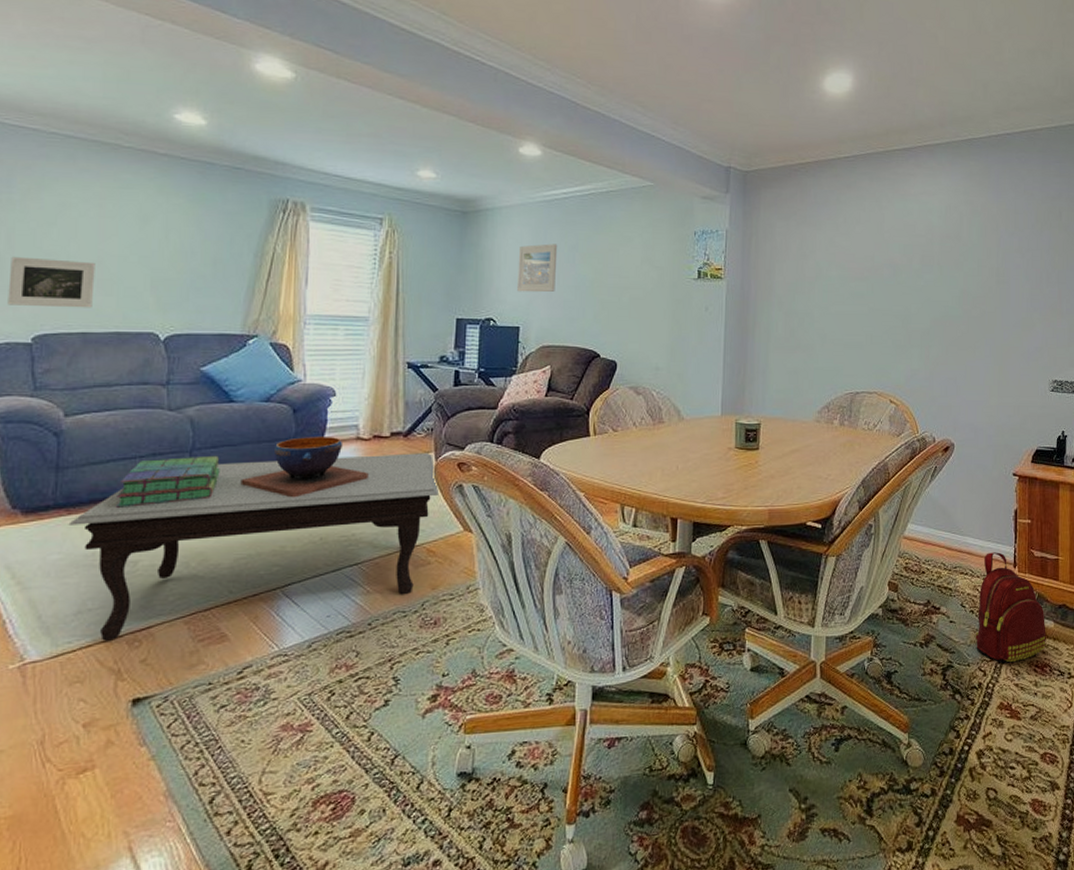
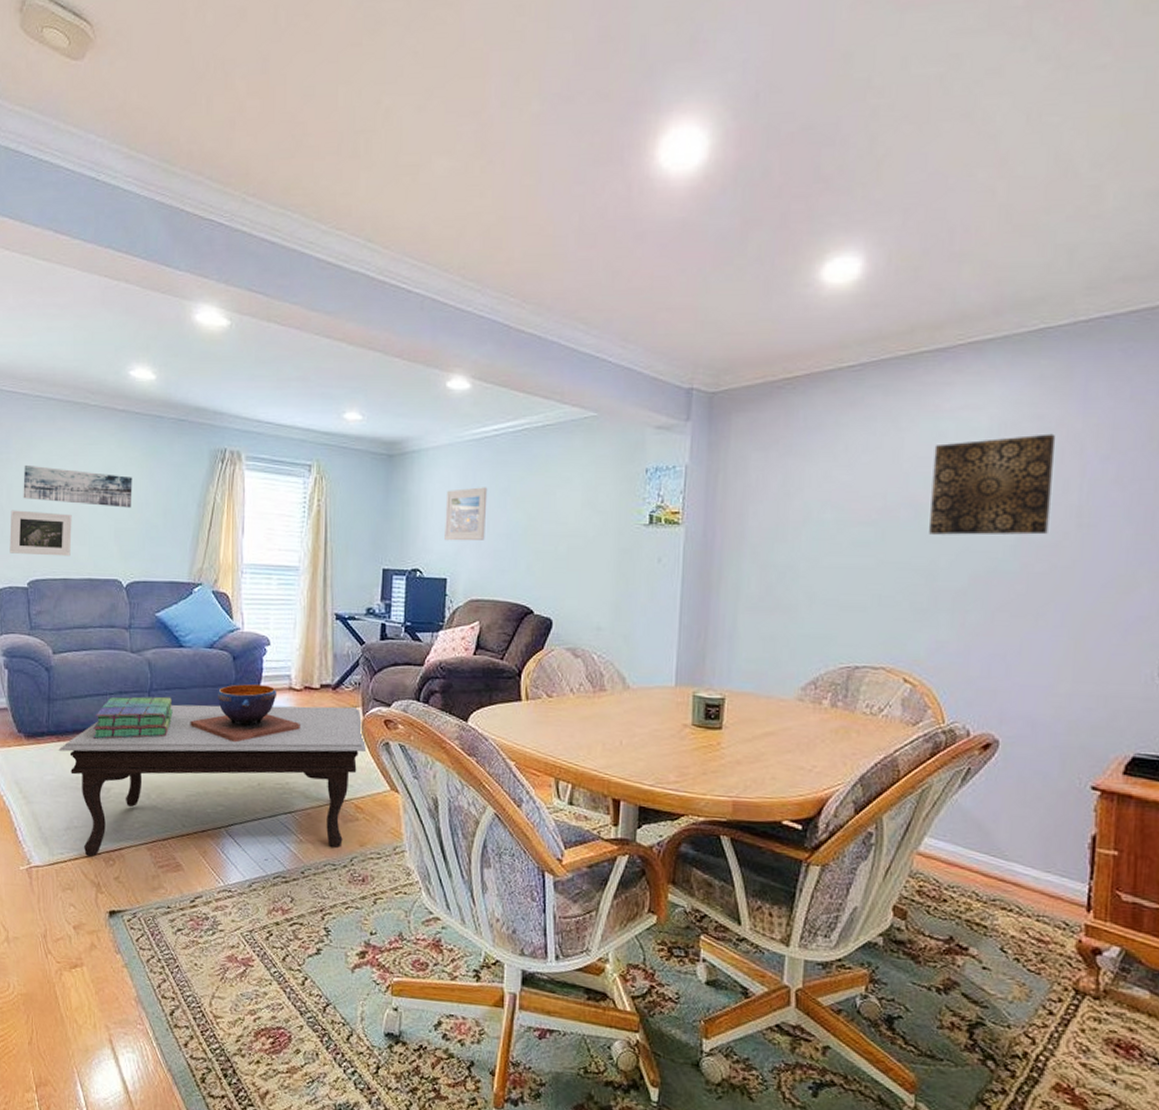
wall art: none [29,206,175,257] -> present [23,464,133,508]
wall art: none [904,215,982,289] -> present [929,433,1056,535]
backpack: present [975,552,1046,663] -> none [1020,887,1137,1035]

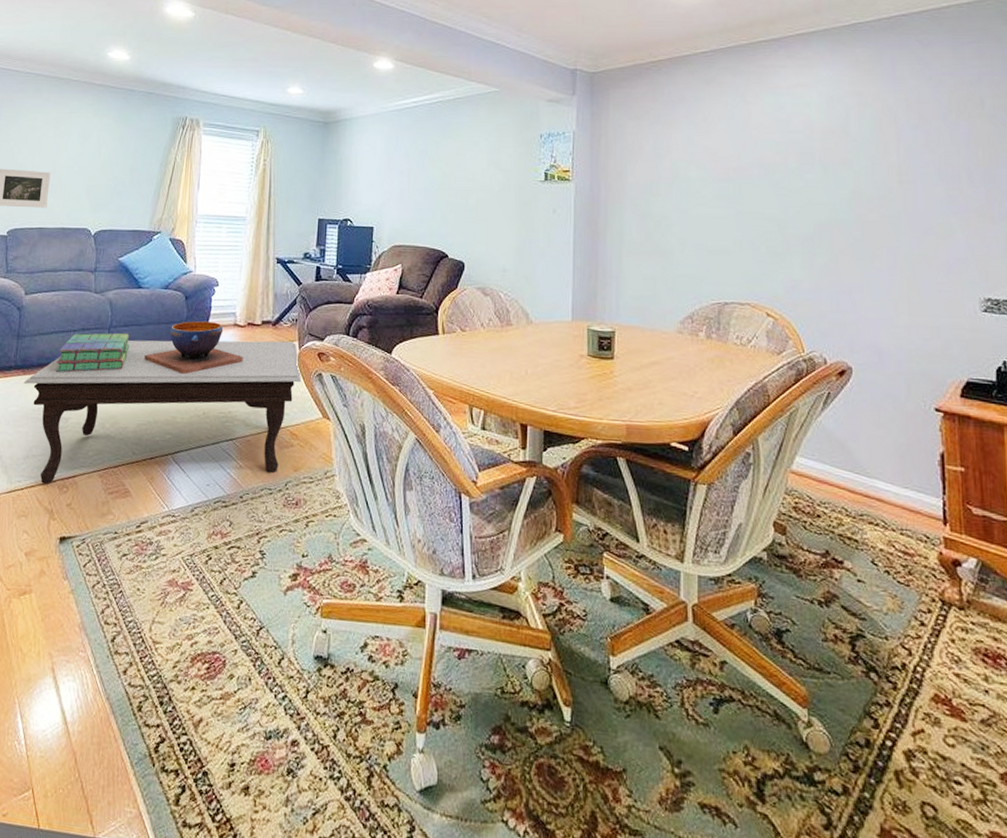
wall art: present [23,464,133,508] -> none [9,129,105,166]
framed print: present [444,487,488,541] -> none [372,149,408,195]
wall art: present [929,433,1056,535] -> none [776,107,875,190]

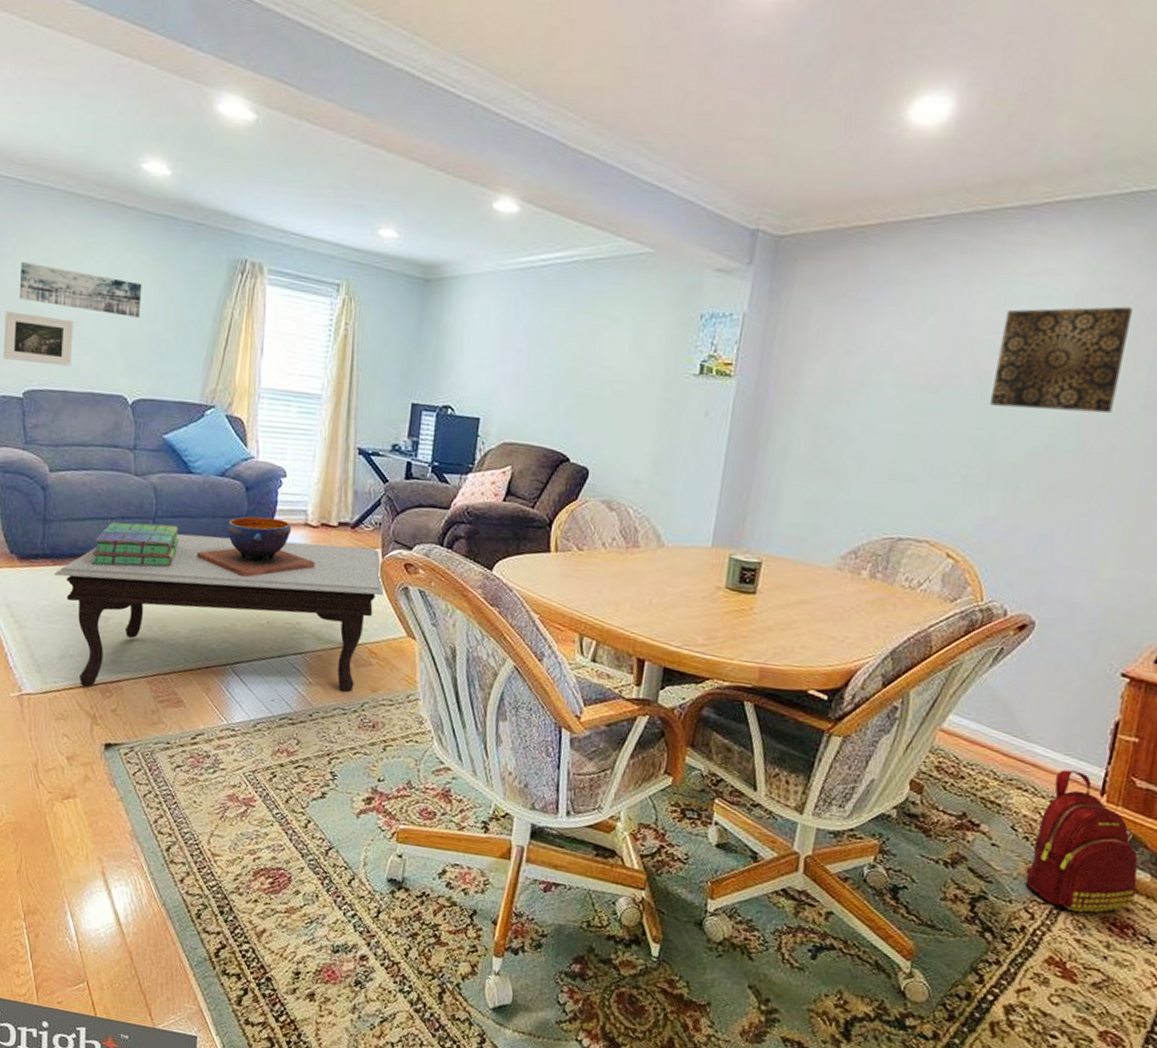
wall art: none [9,129,105,166] -> present [19,261,142,318]
wall art: none [776,107,875,190] -> present [990,306,1134,414]
backpack: none [893,502,998,645] -> present [1024,769,1139,913]

